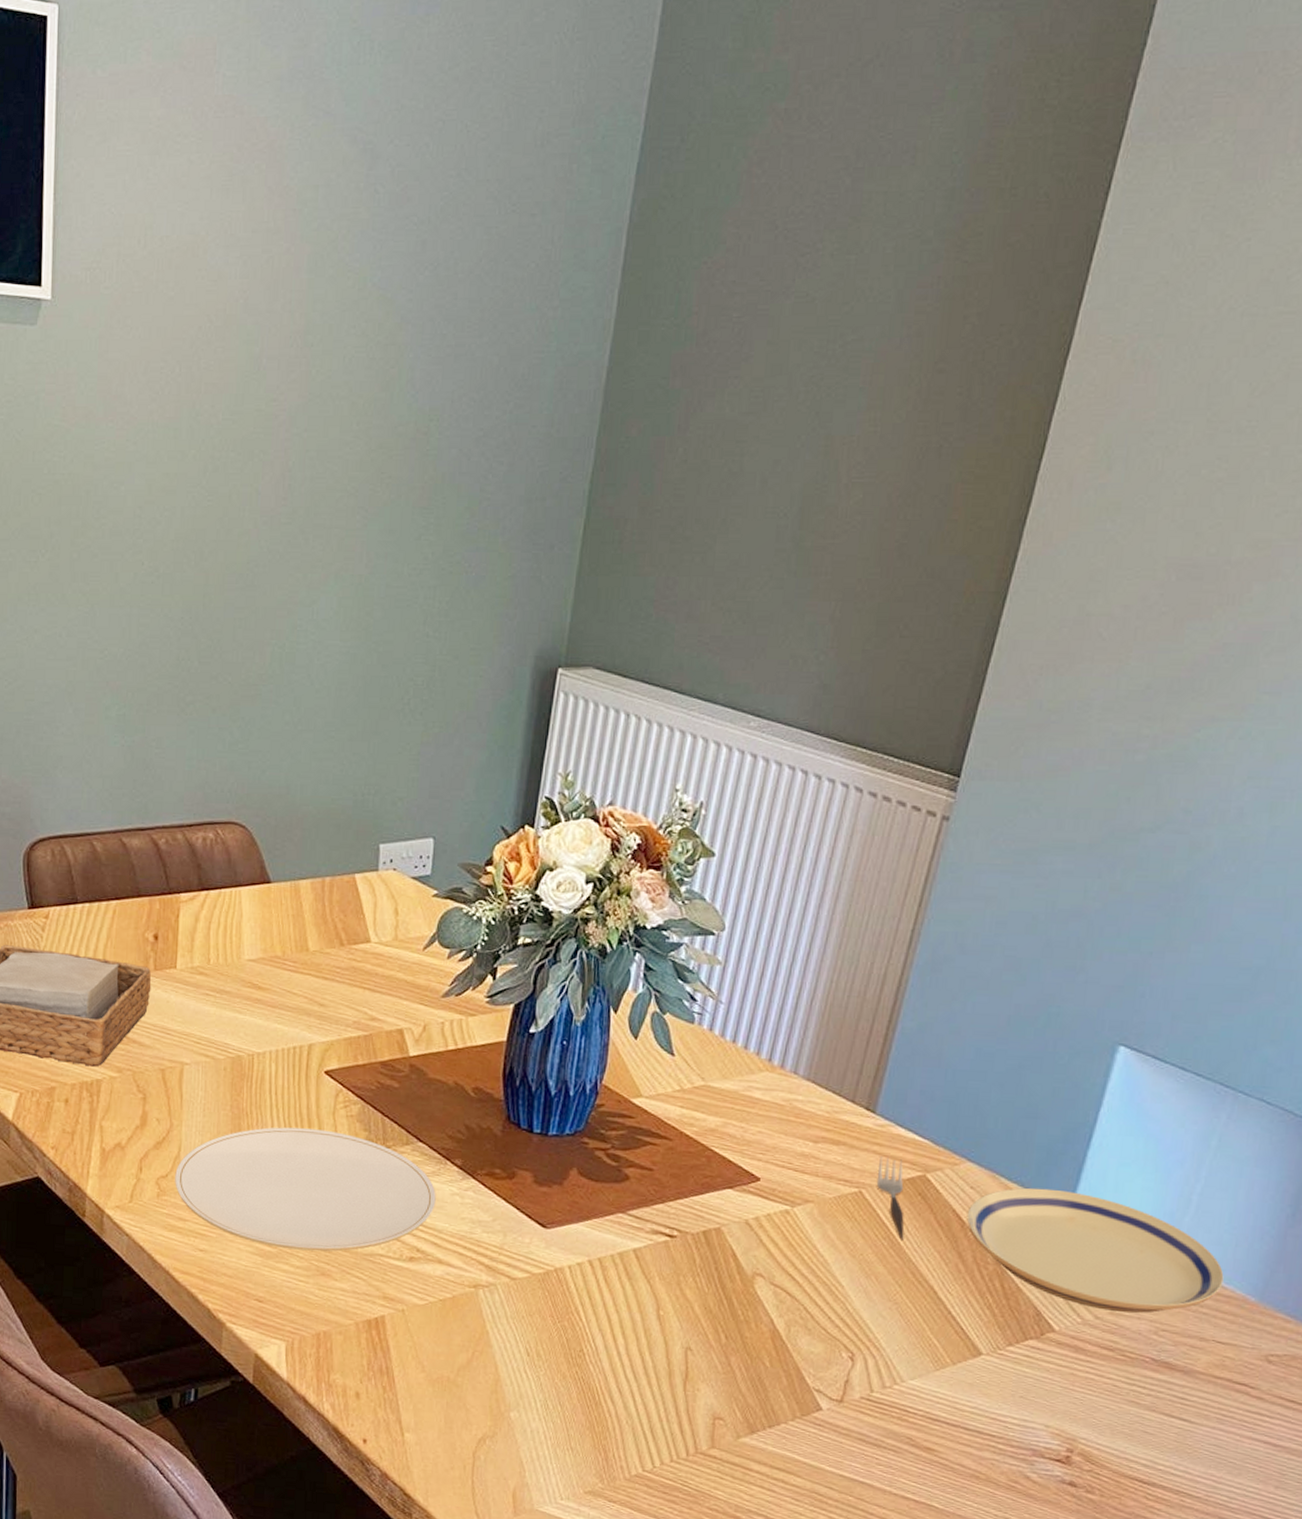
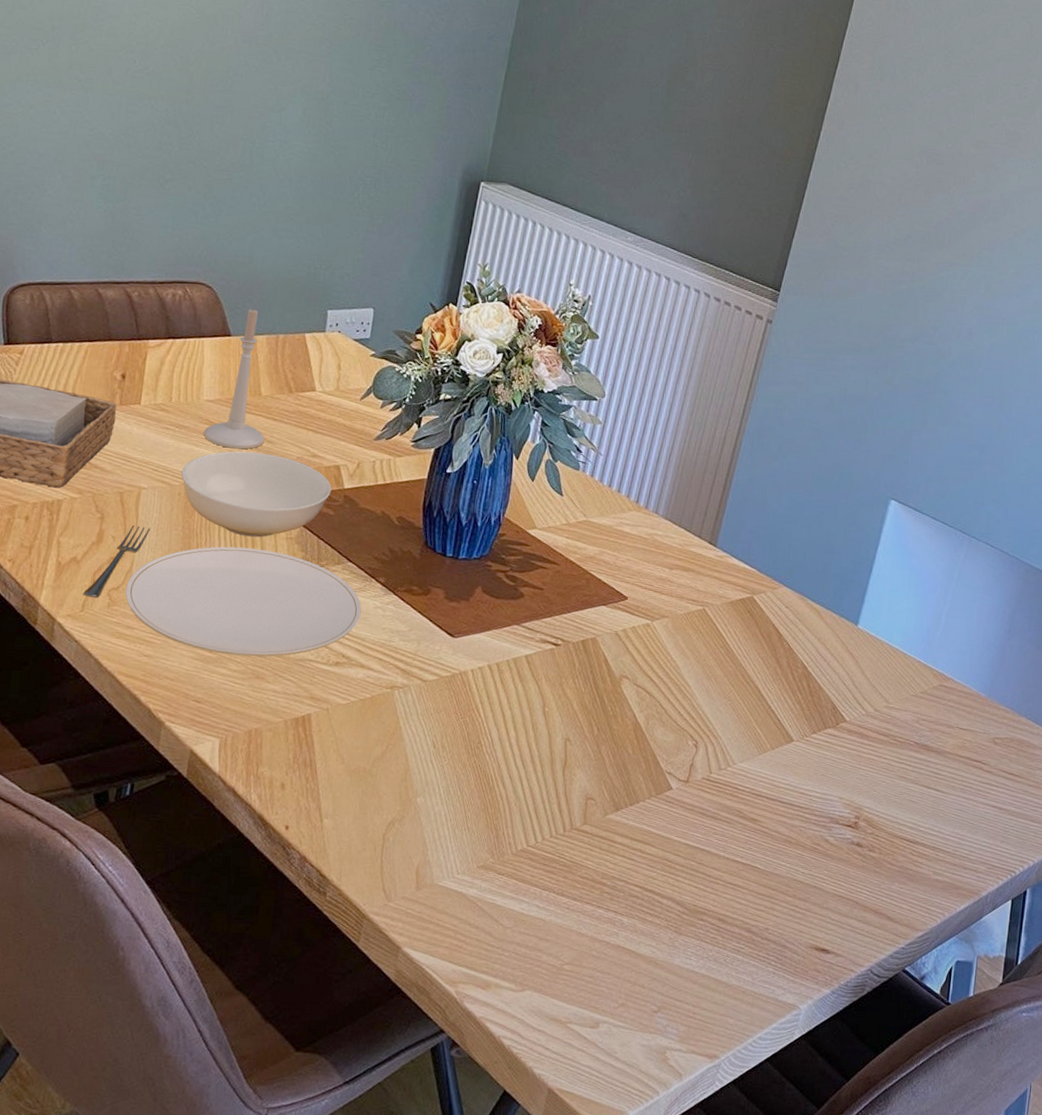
fork: none [131,1106,197,1188] -> present [83,525,151,598]
bowl: none [226,1017,395,1116] -> present [181,451,332,538]
candlestick: none [247,848,315,1015] -> present [203,308,265,450]
fork: present [876,1156,904,1240] -> none [716,581,737,649]
plate: present [966,1187,1224,1313] -> none [783,607,964,707]

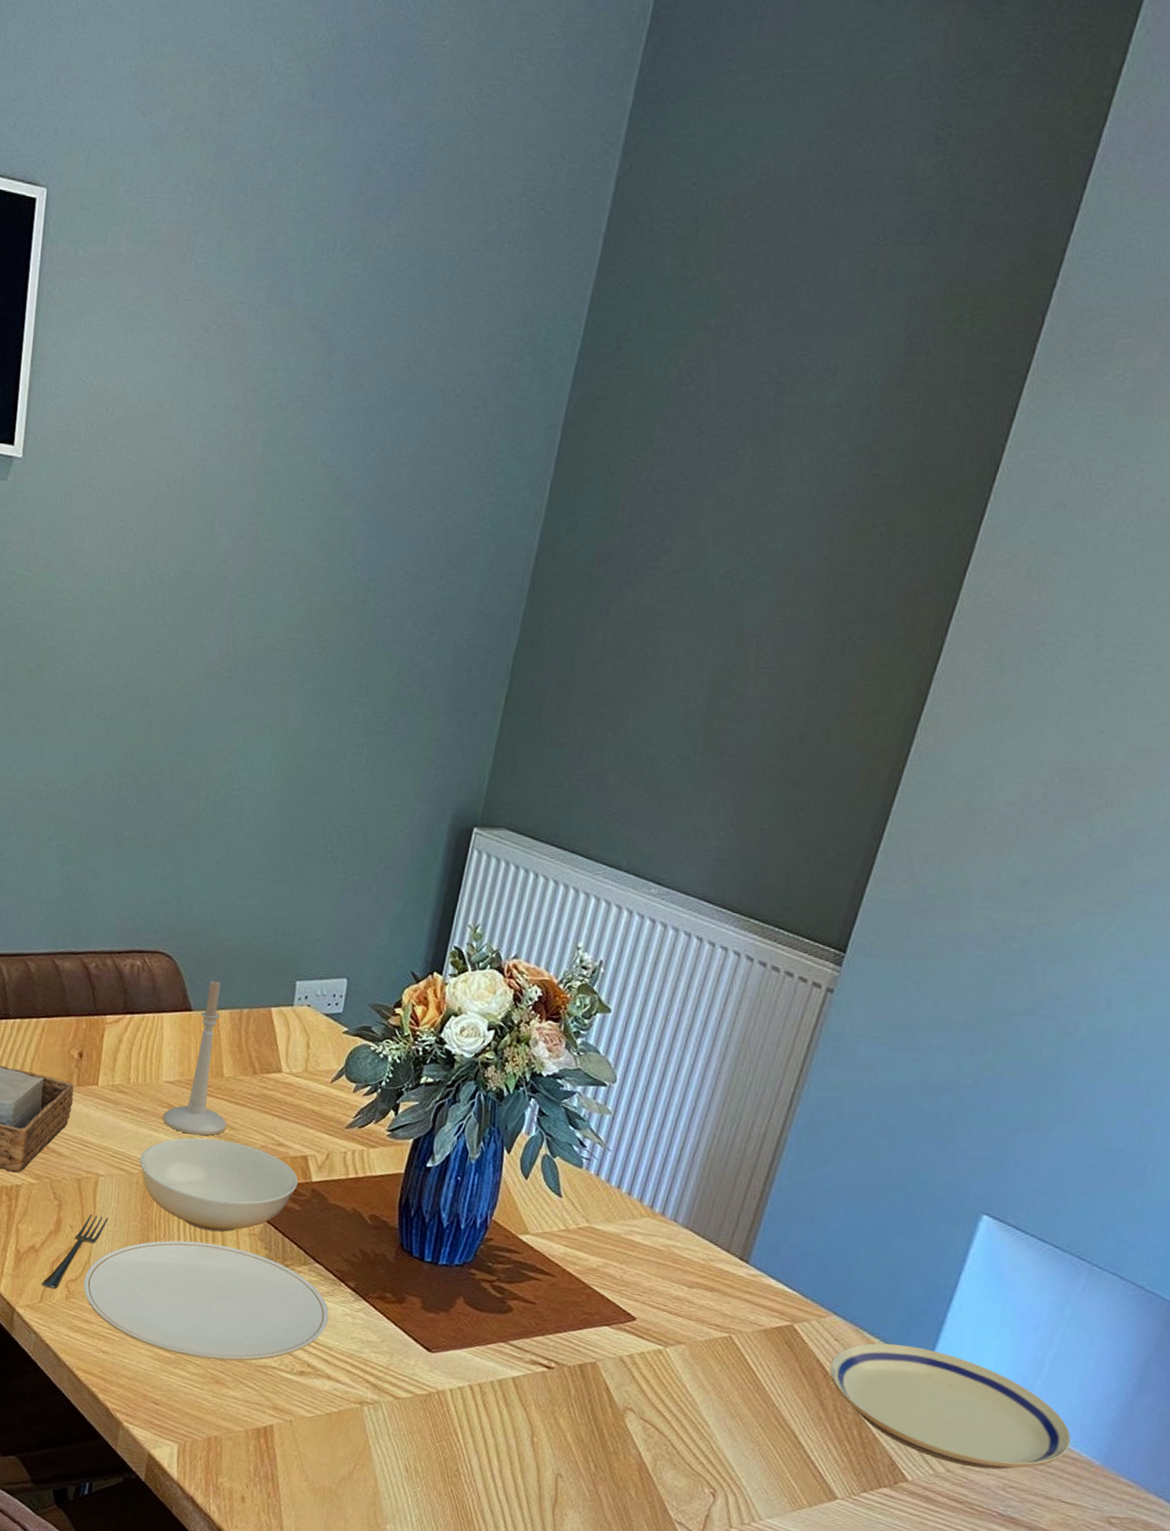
plate: none [783,607,964,707] -> present [829,1343,1071,1470]

